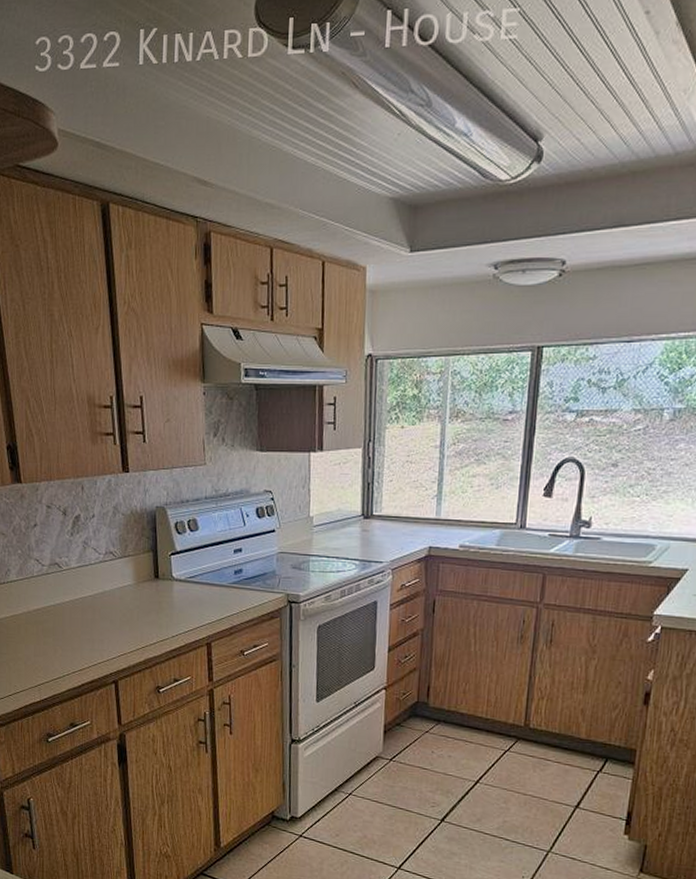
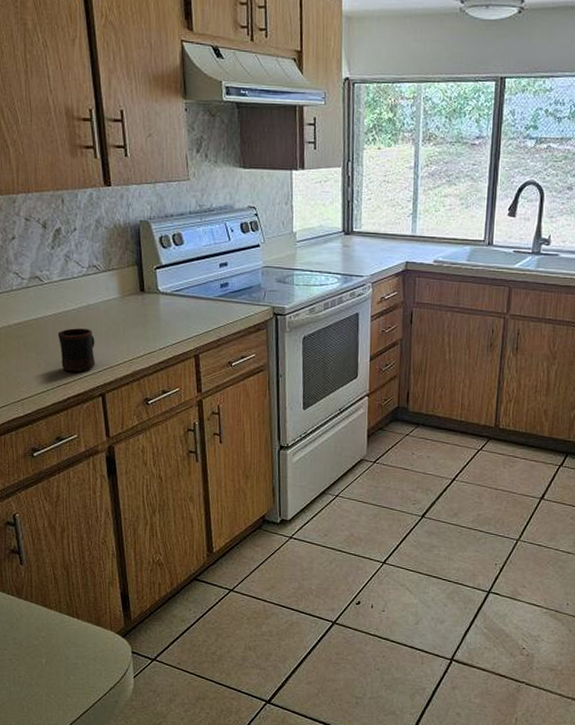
mug: none [74,614,110,659] -> present [57,328,95,372]

